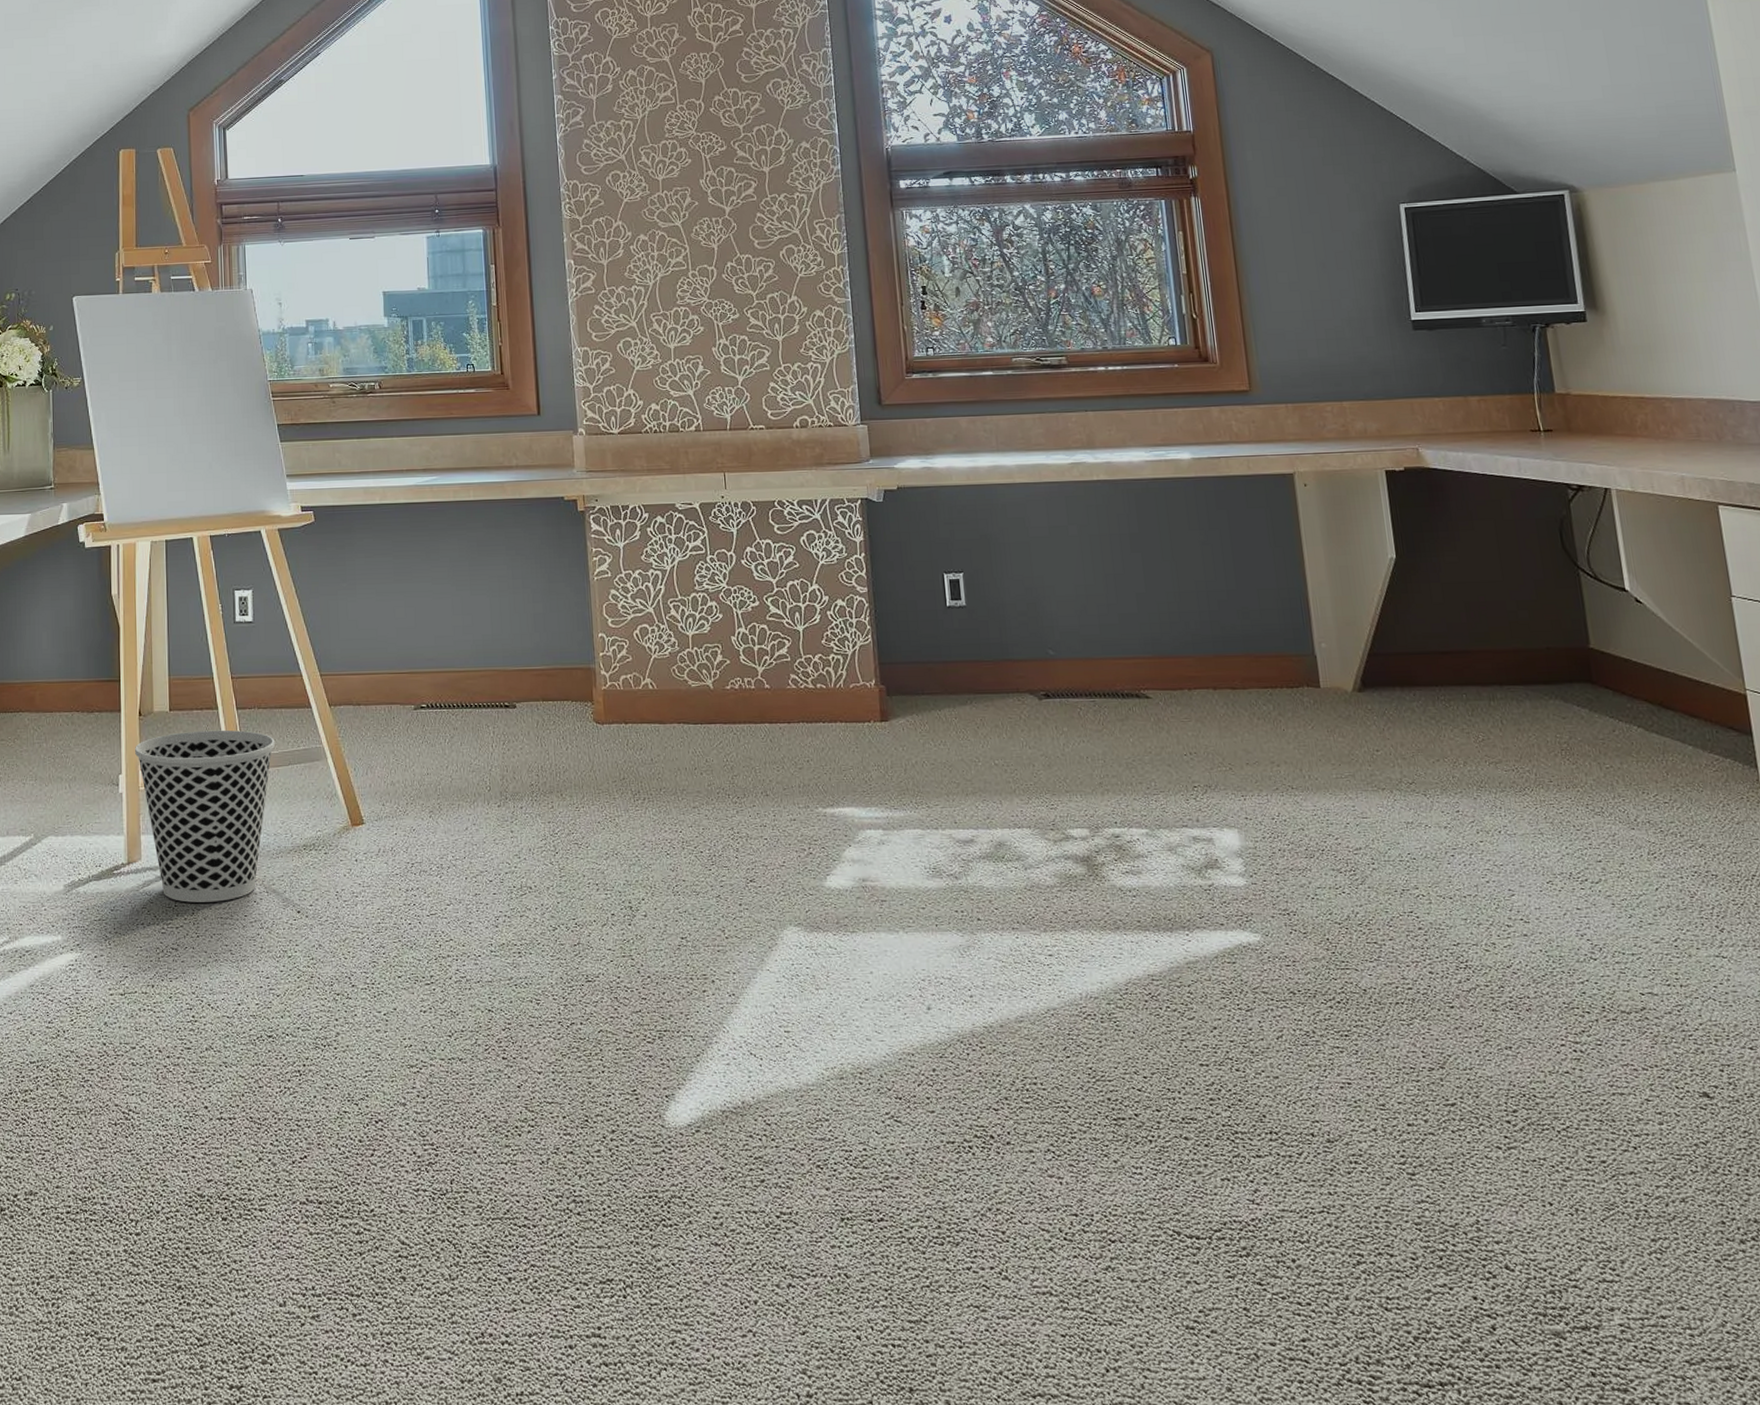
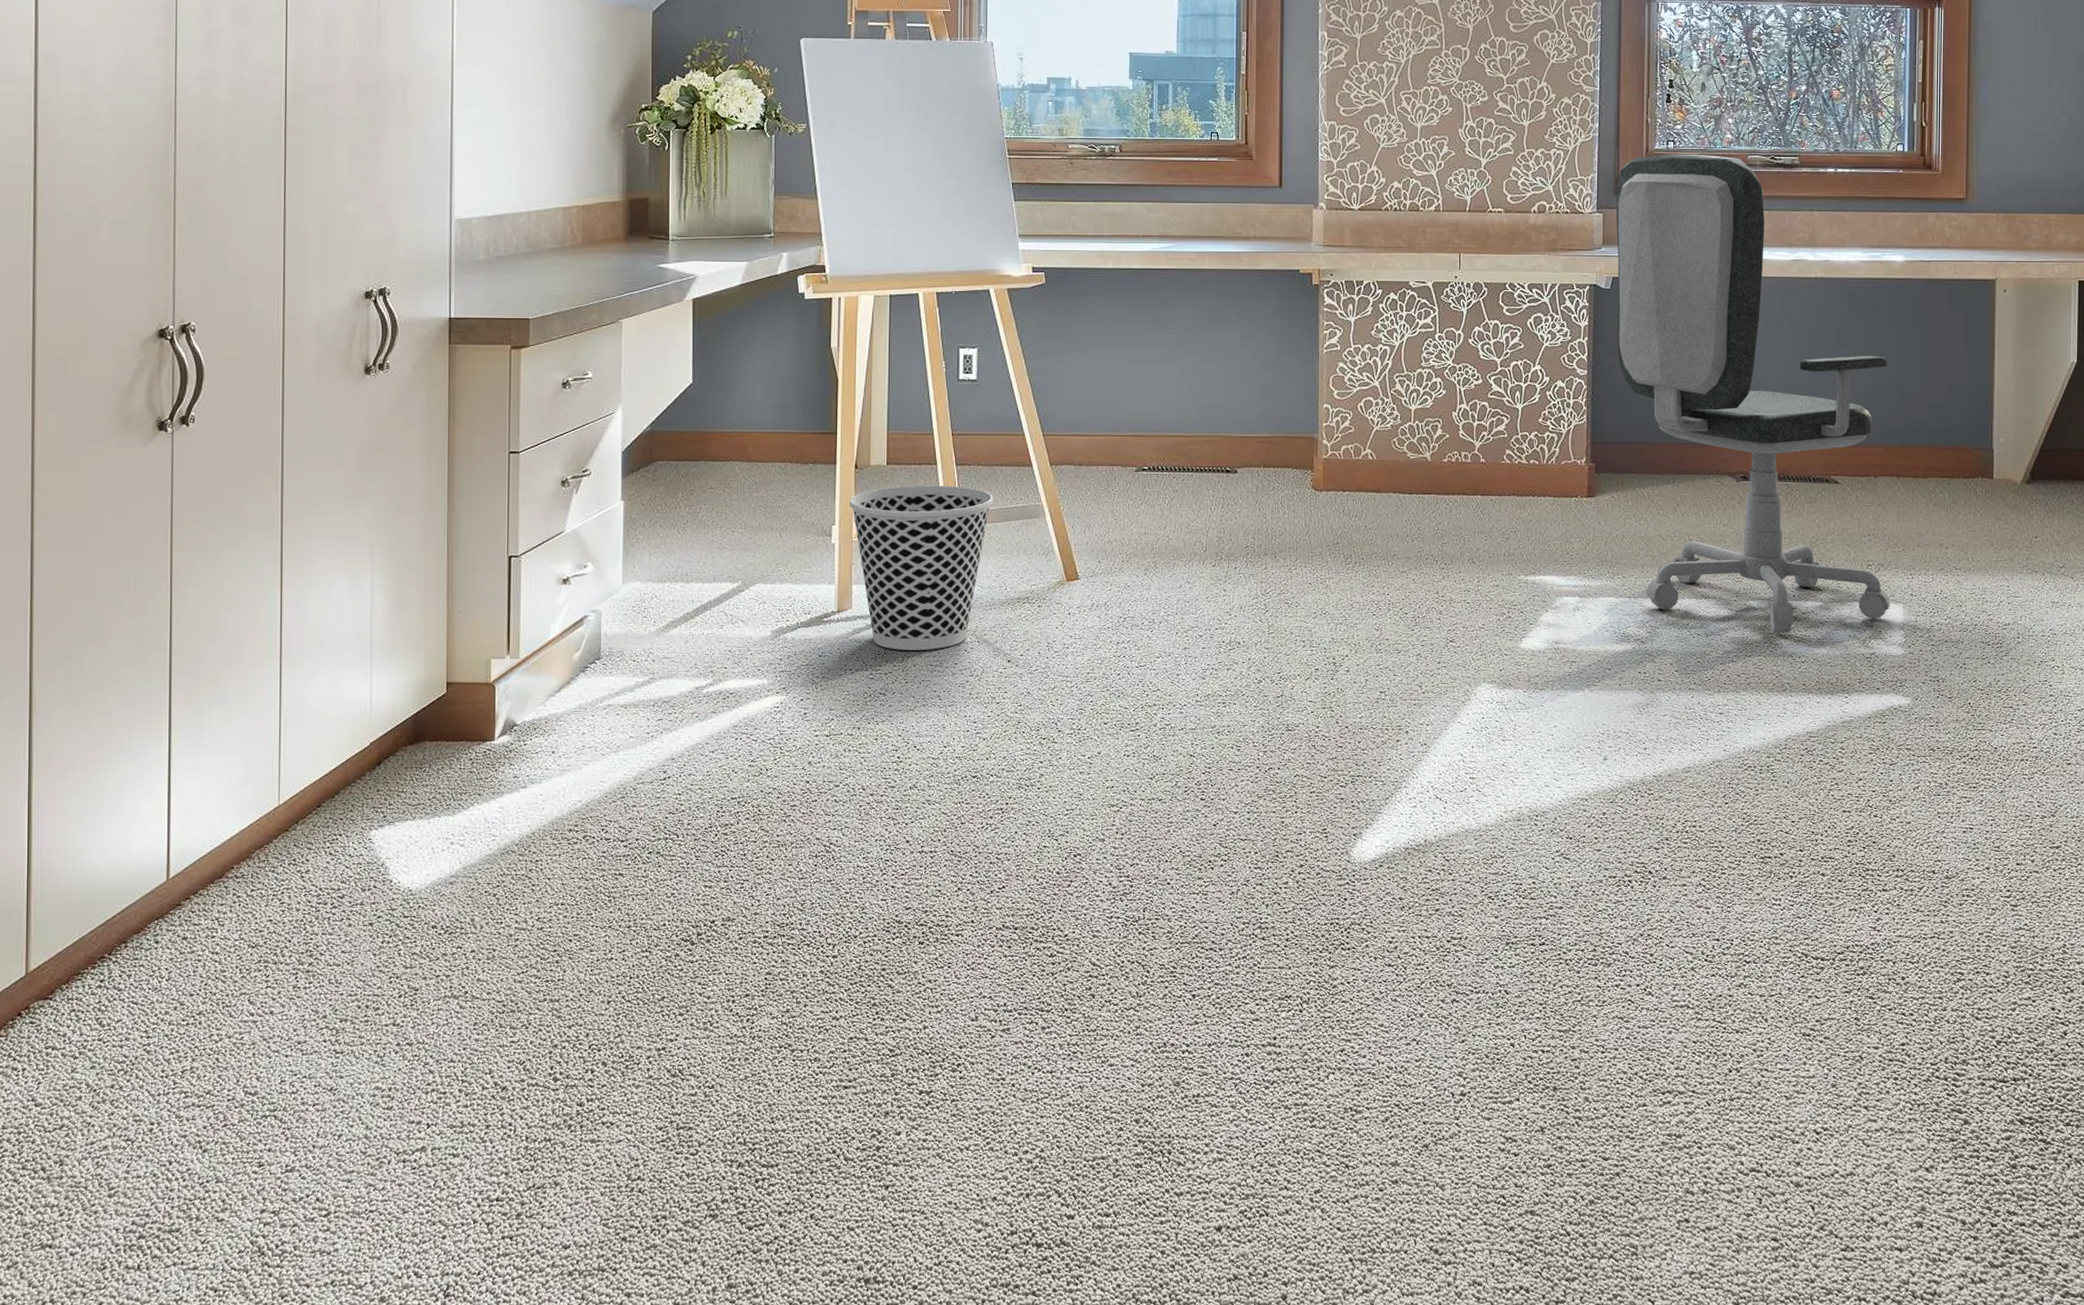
office chair: none [878,359,1223,864] -> present [1616,153,1890,633]

